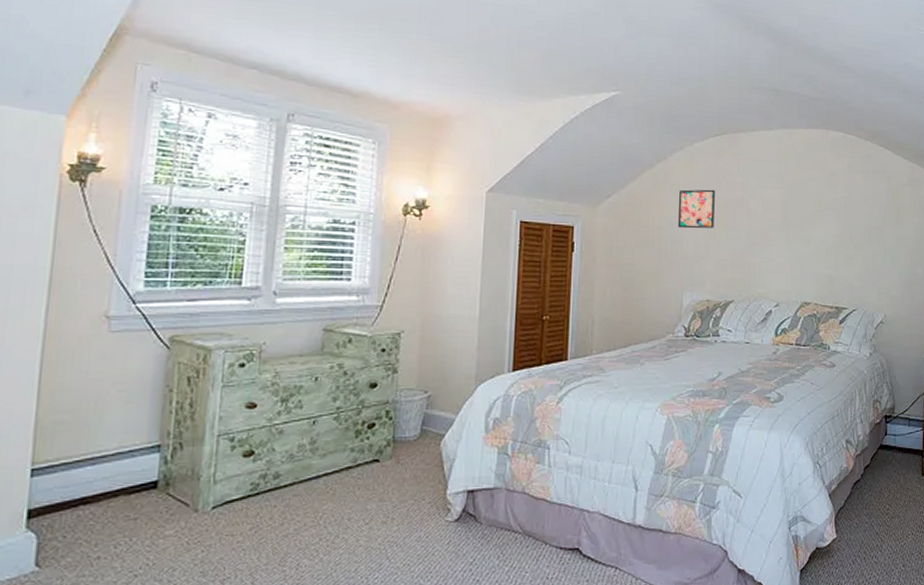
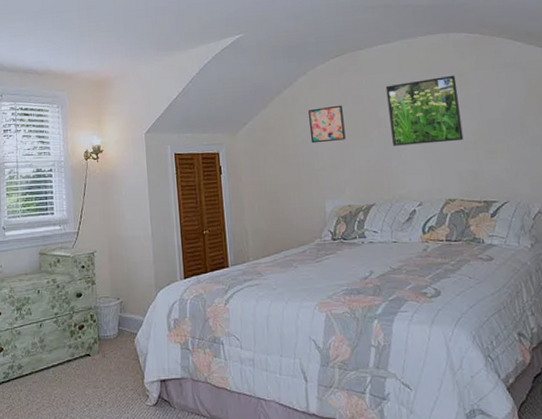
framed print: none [759,174,828,243] -> present [385,75,464,146]

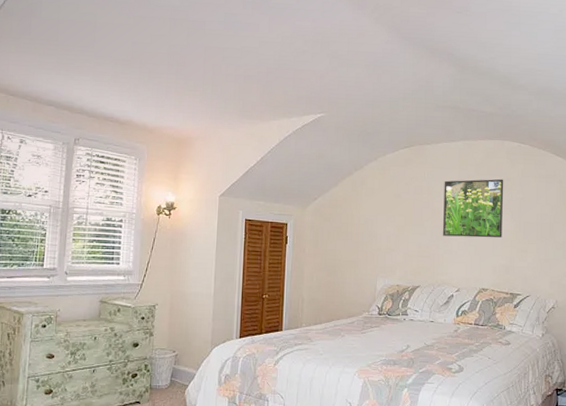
wall art: present [308,105,346,144] -> none [372,192,404,226]

